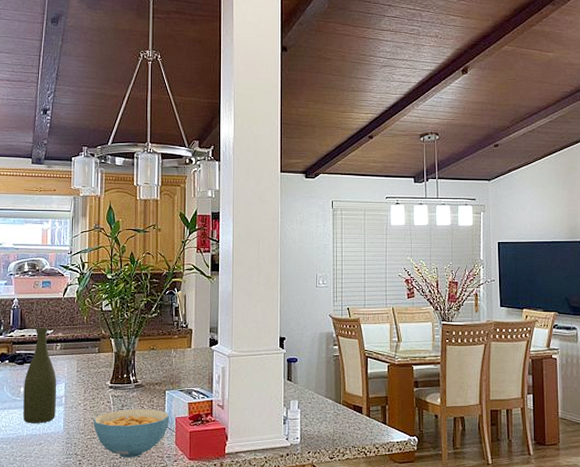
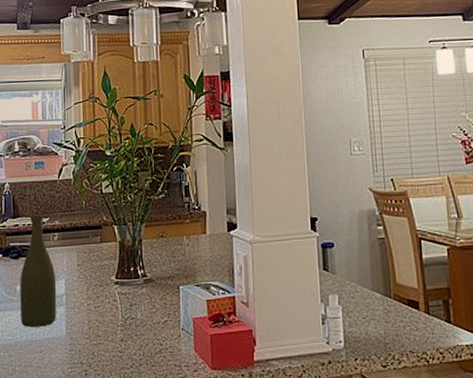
cereal bowl: present [93,409,170,458] -> none [99,308,186,368]

